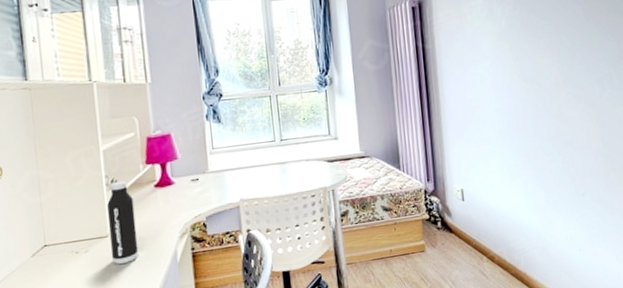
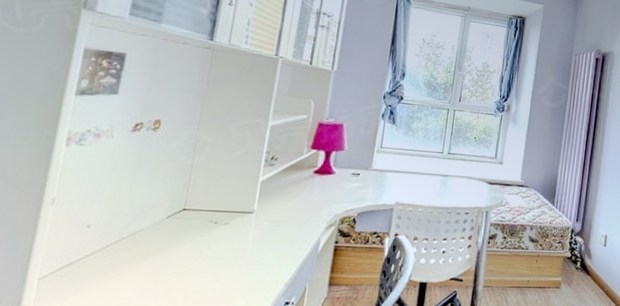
water bottle: present [107,180,139,264] -> none [250,159,289,243]

